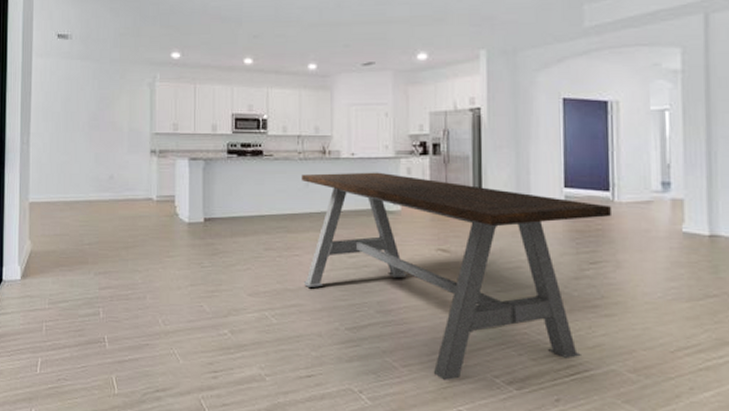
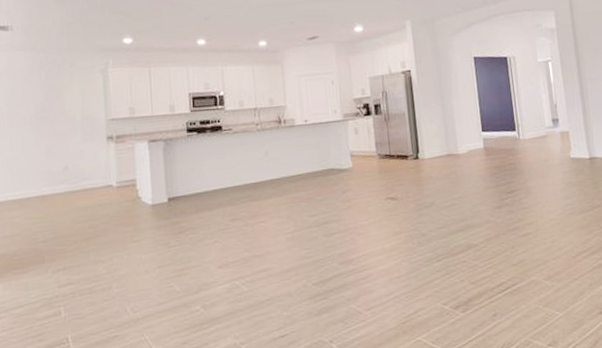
dining table: present [302,172,611,381] -> none [261,134,519,317]

